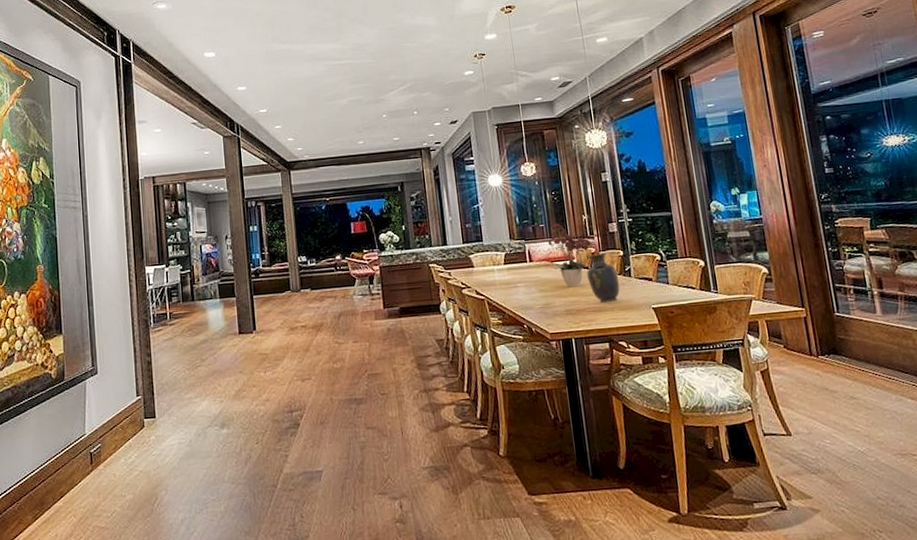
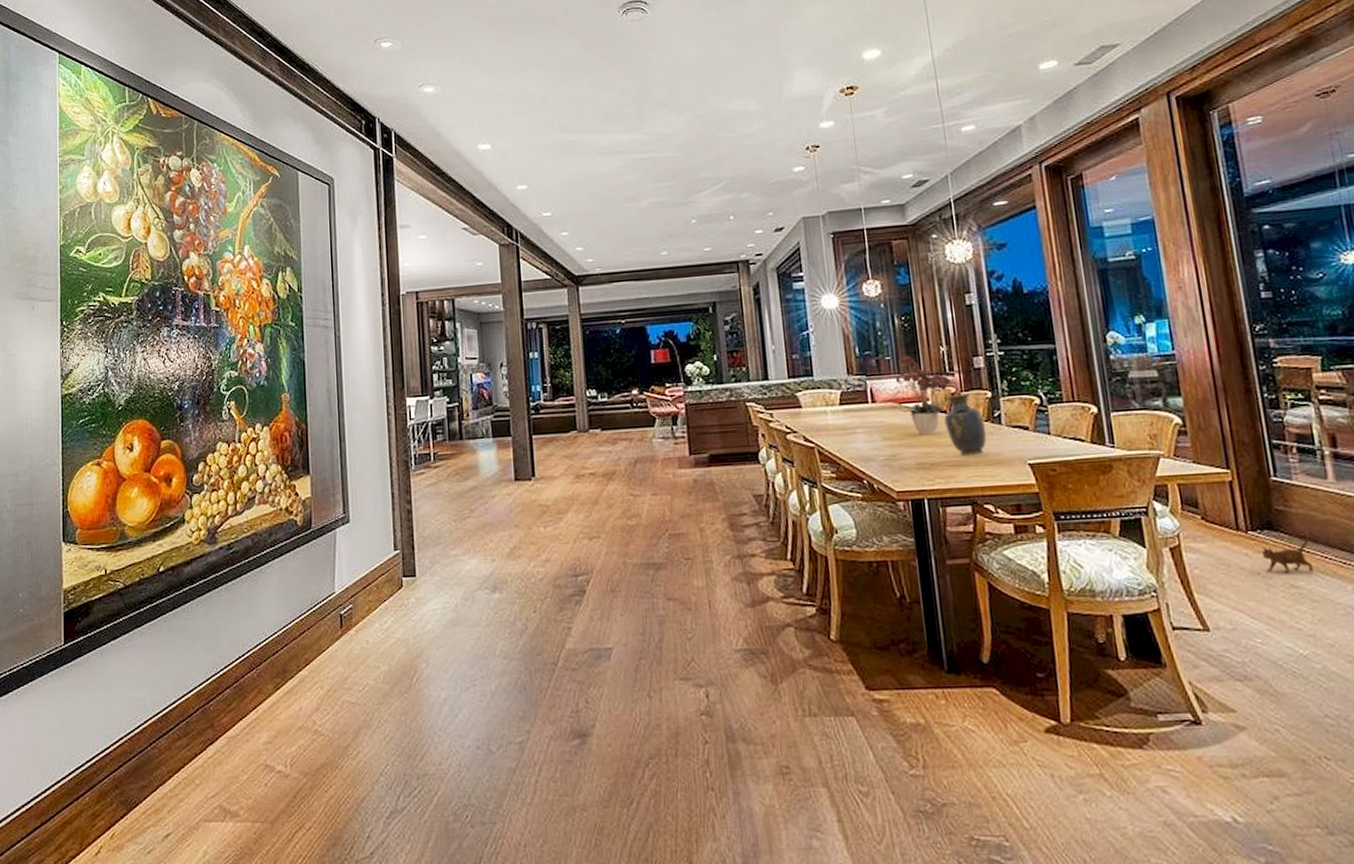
cat: none [829,357,868,388] -> present [1261,535,1314,573]

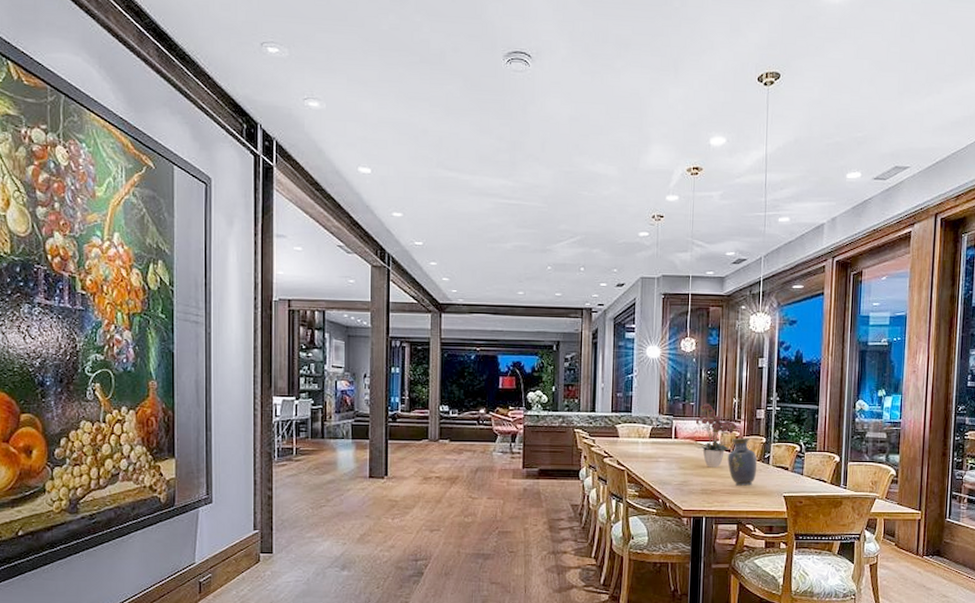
cat: present [1261,535,1314,573] -> none [929,561,961,587]

